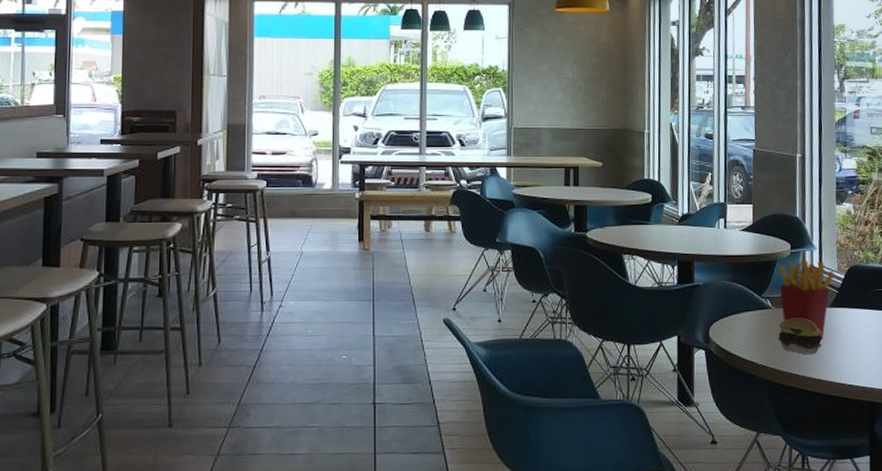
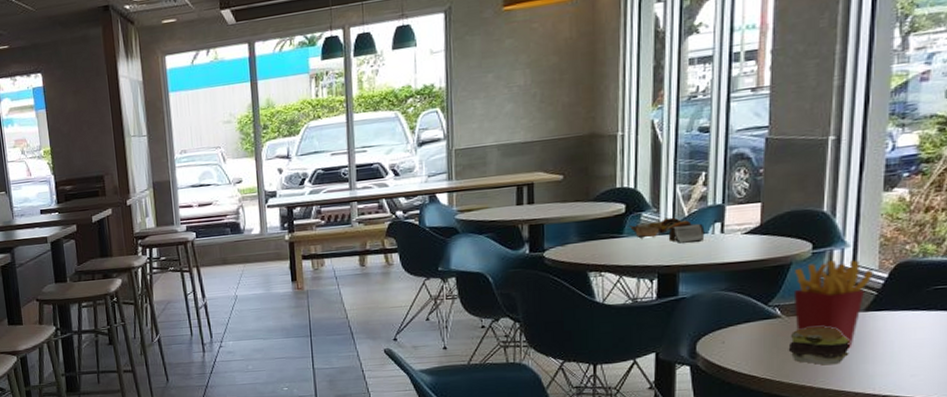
food tray: none [654,210,713,236] -> present [628,217,705,245]

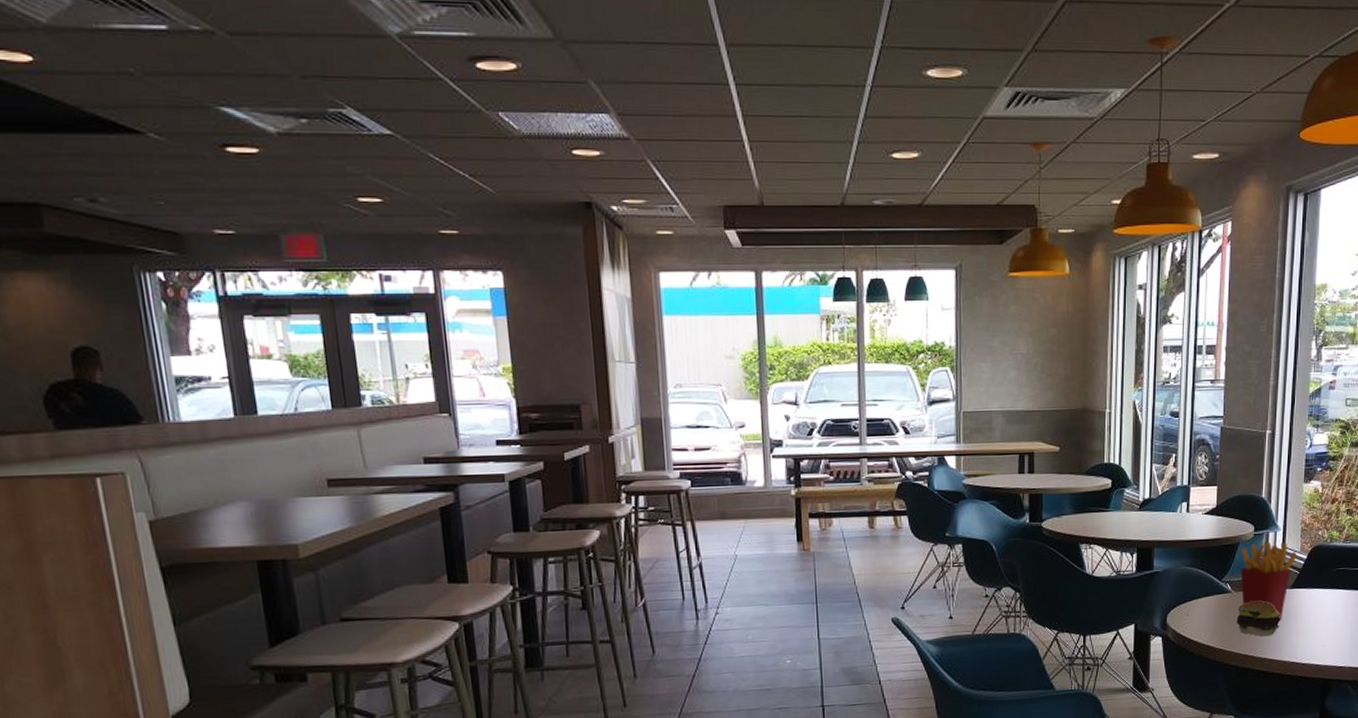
food tray: present [628,217,705,245] -> none [1114,495,1174,521]

